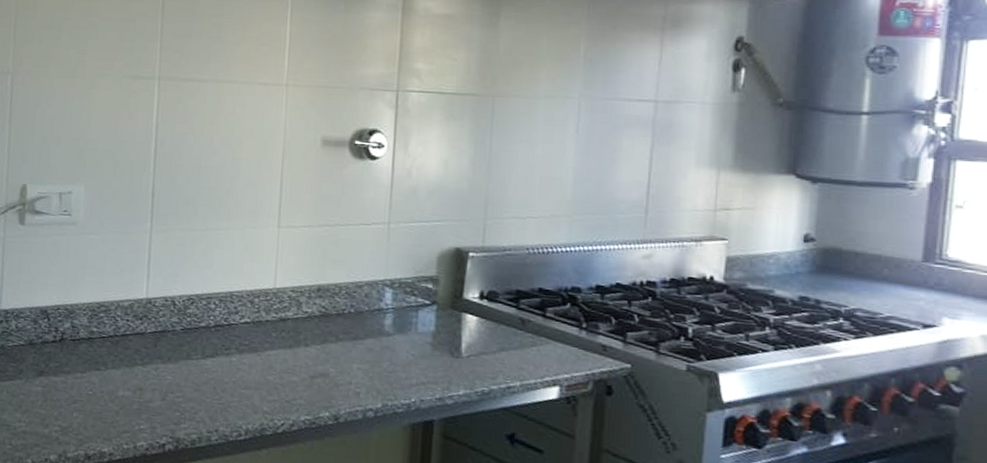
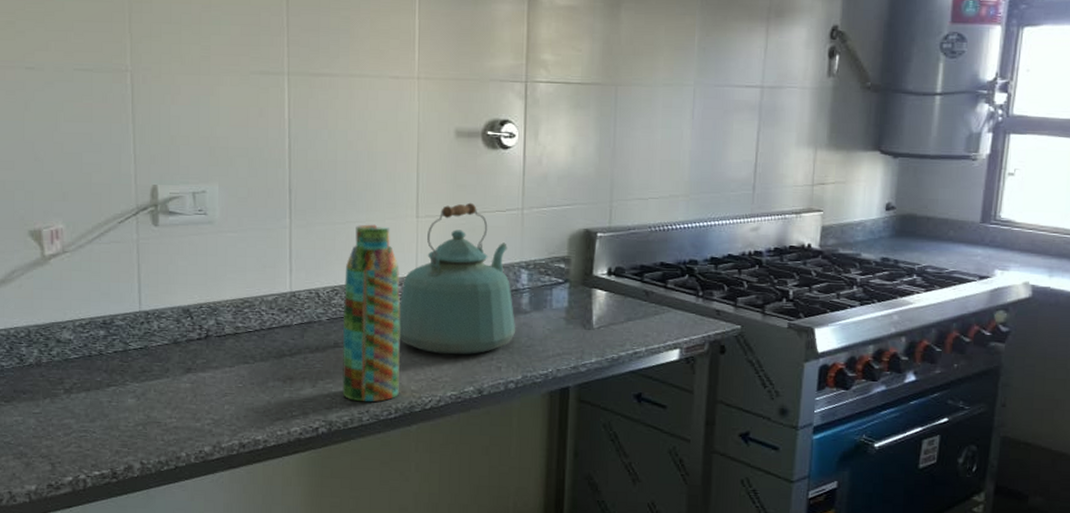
water bottle: none [192,232,258,421] -> present [342,224,401,402]
kettle: none [253,214,378,377] -> present [398,202,516,355]

